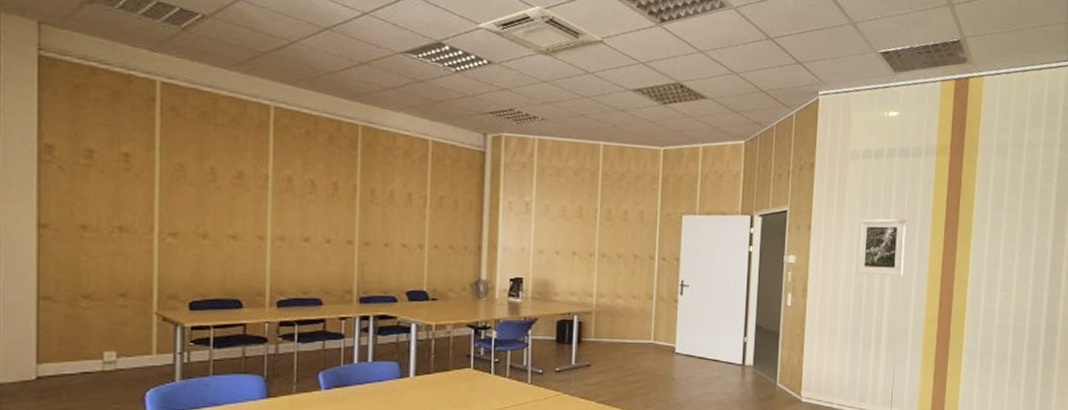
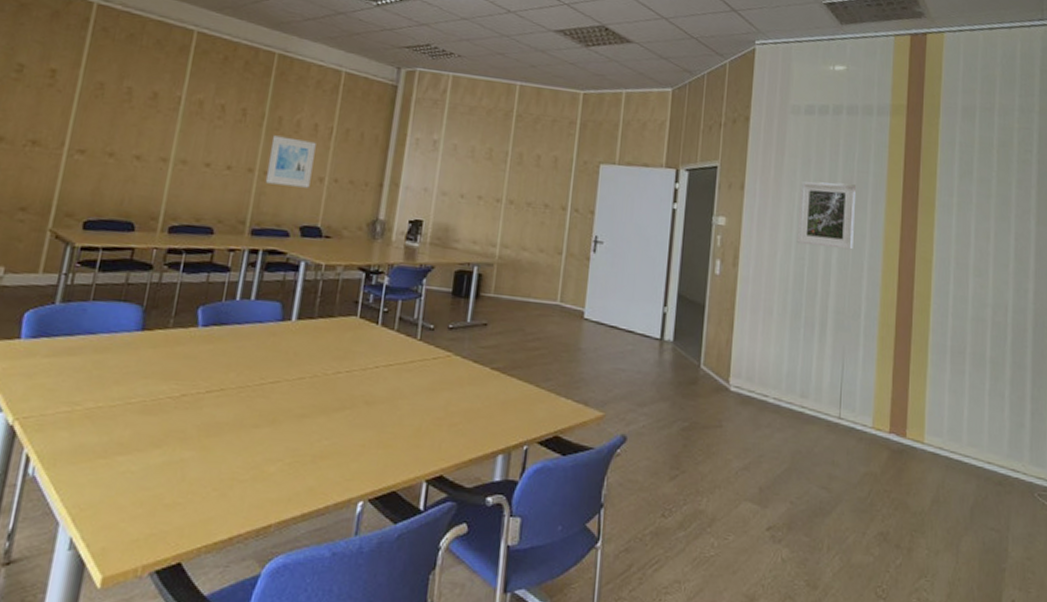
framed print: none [366,207,412,255] -> present [264,135,316,188]

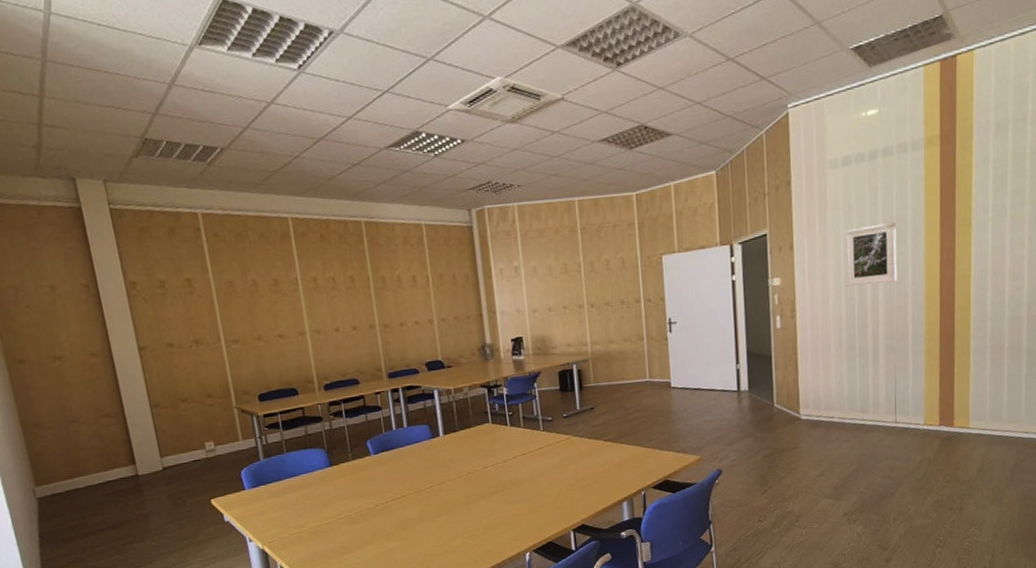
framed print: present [264,135,316,188] -> none [381,291,423,335]

